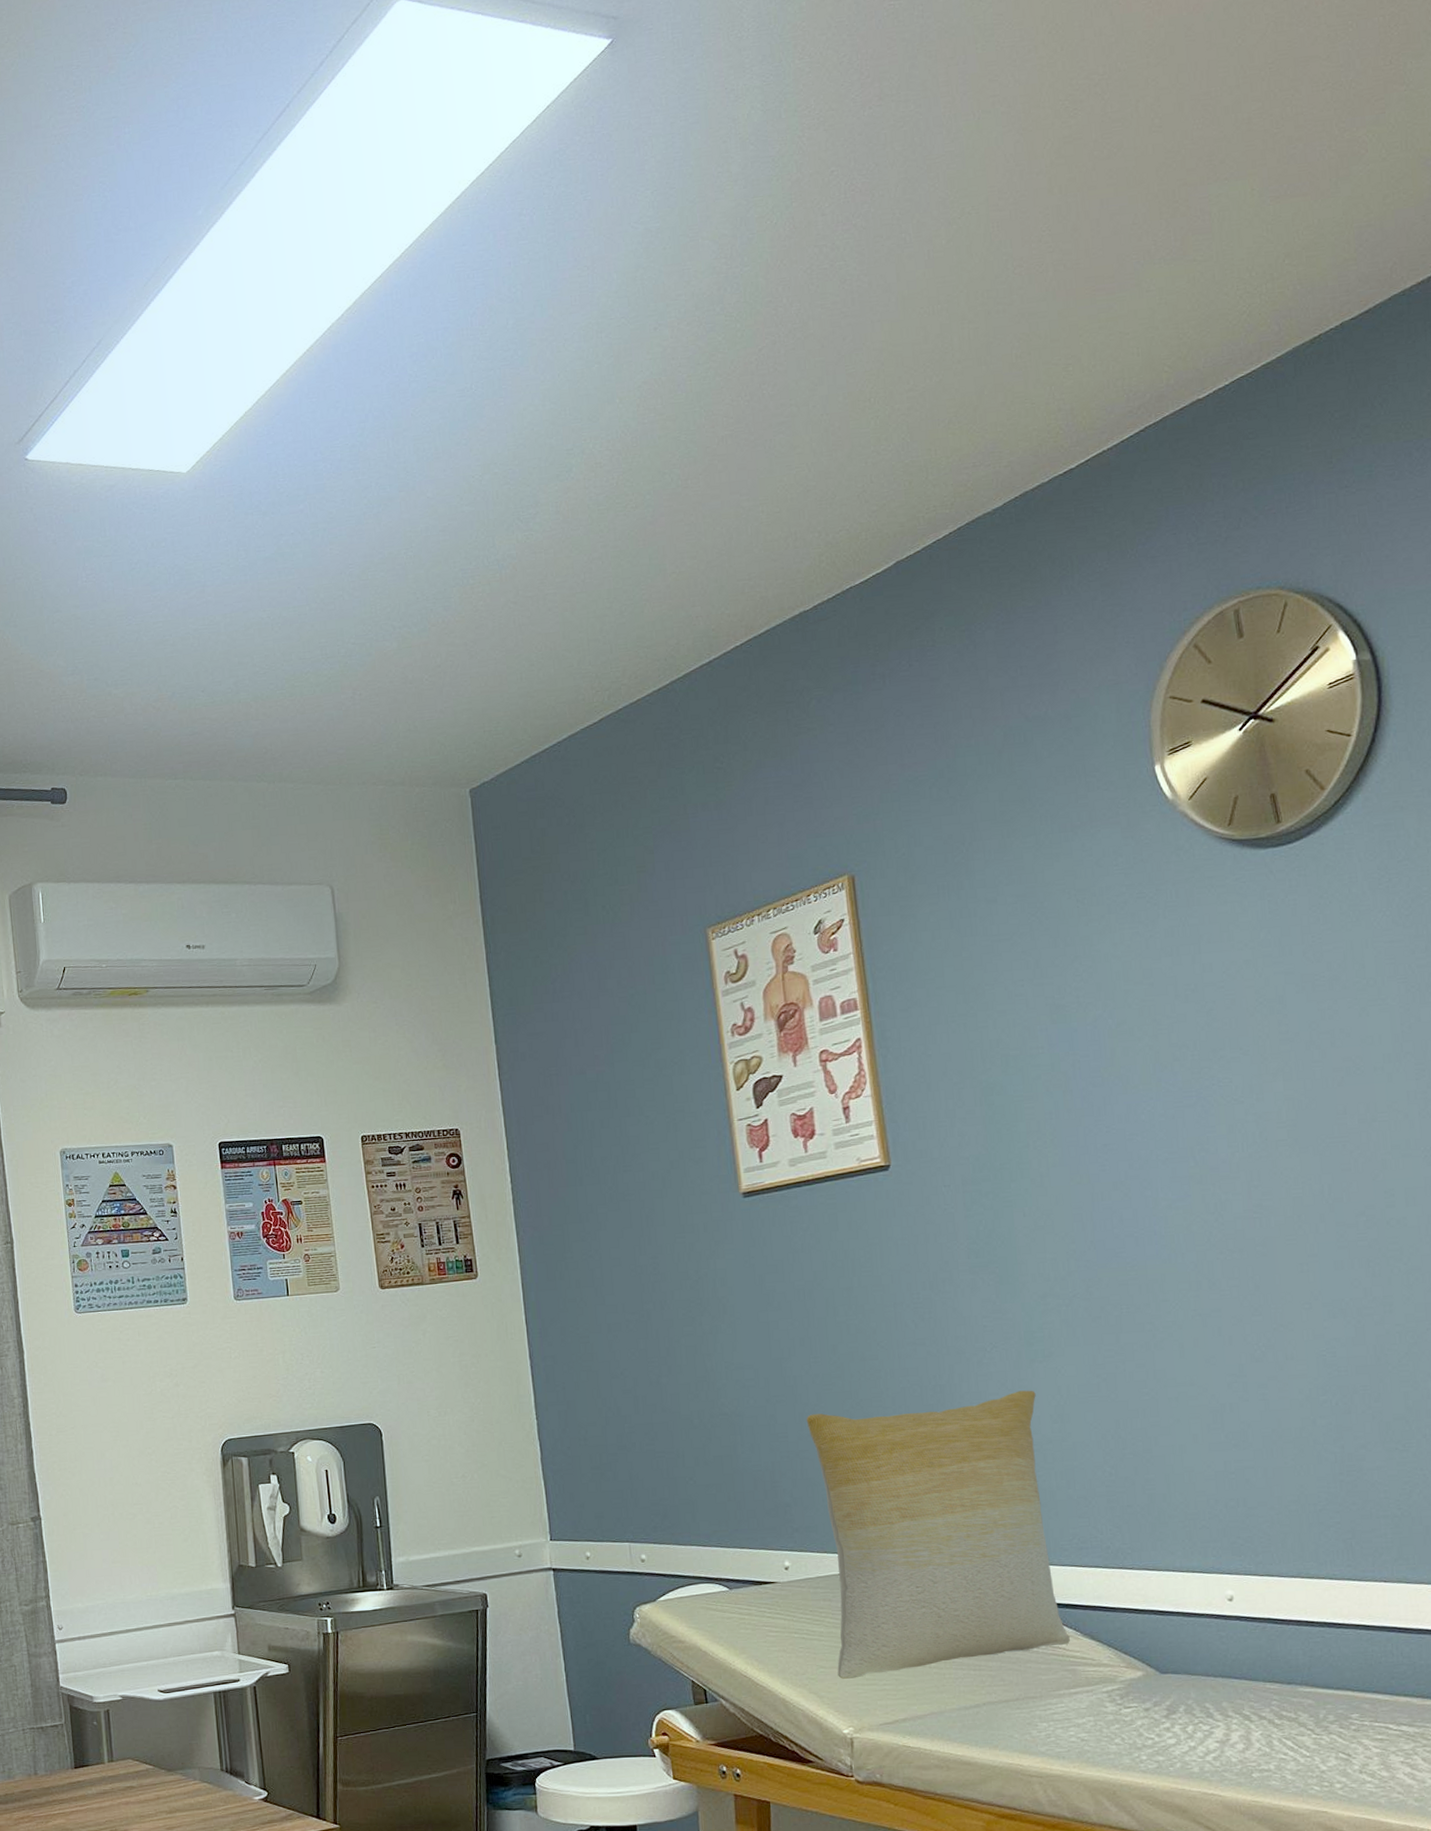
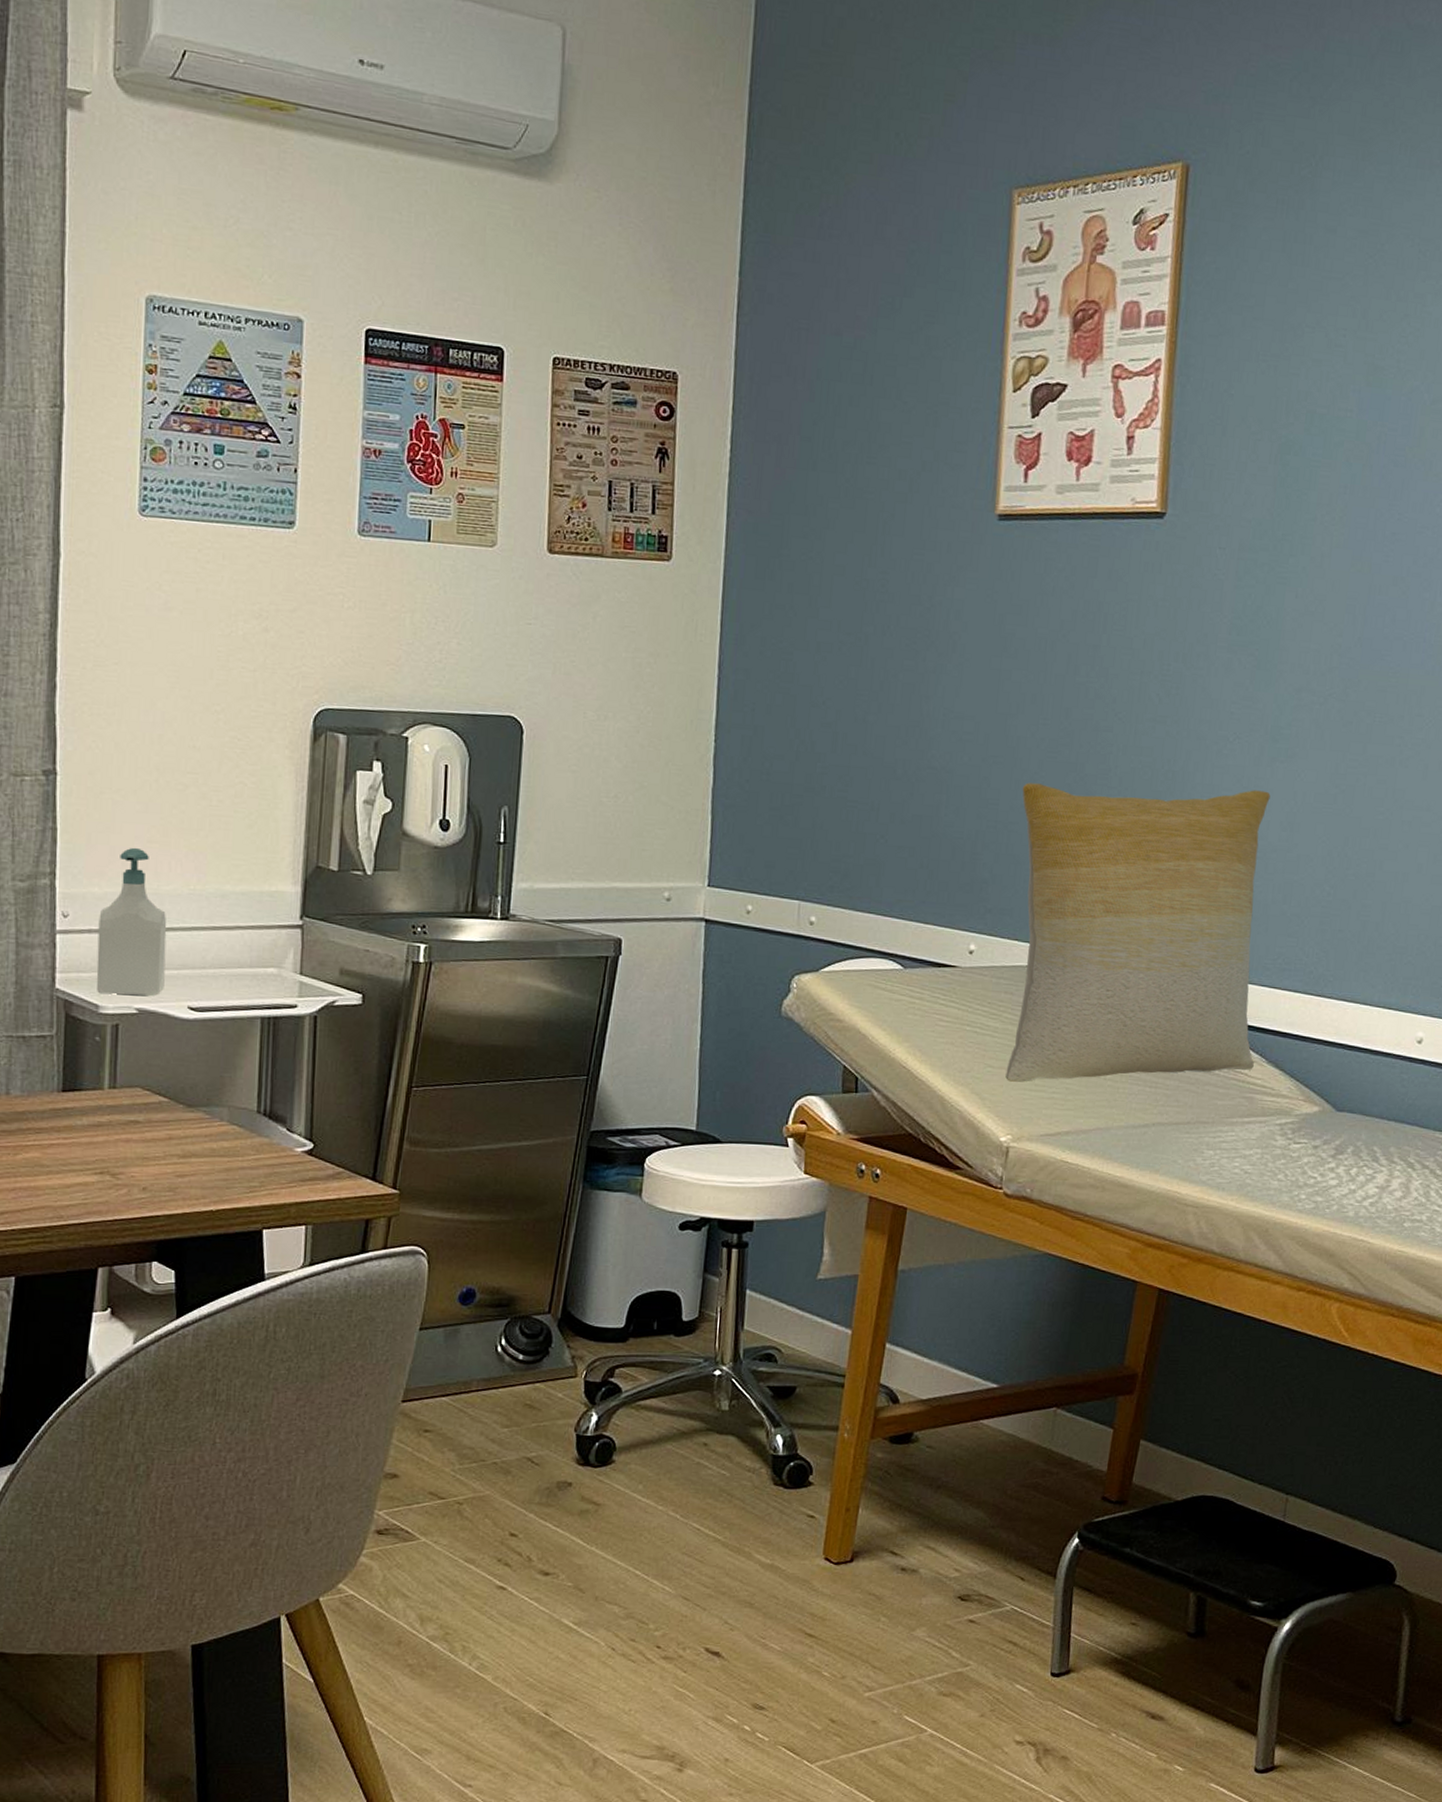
soap bottle: none [84,1568,139,1687] -> present [96,847,167,996]

